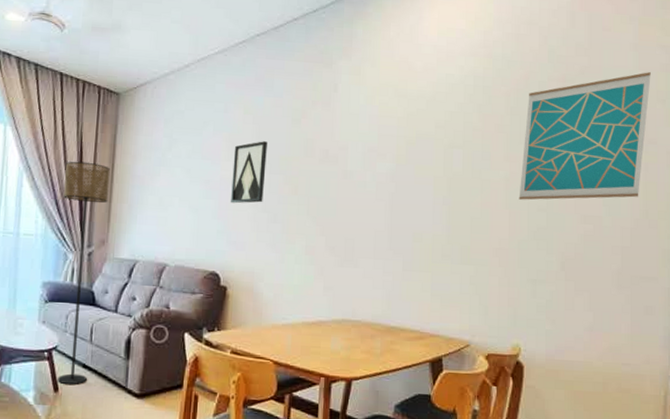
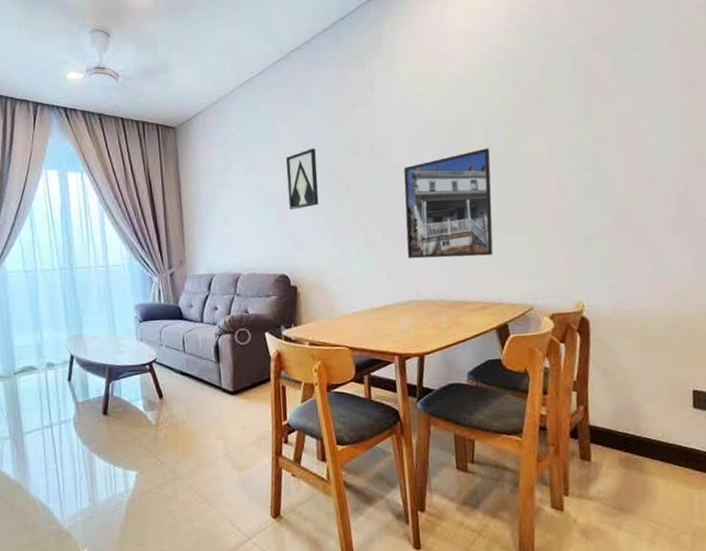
floor lamp: present [57,161,110,385] -> none [138,193,186,391]
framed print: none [348,170,447,283] -> present [404,148,494,259]
wall art: present [518,72,651,200] -> none [562,15,689,164]

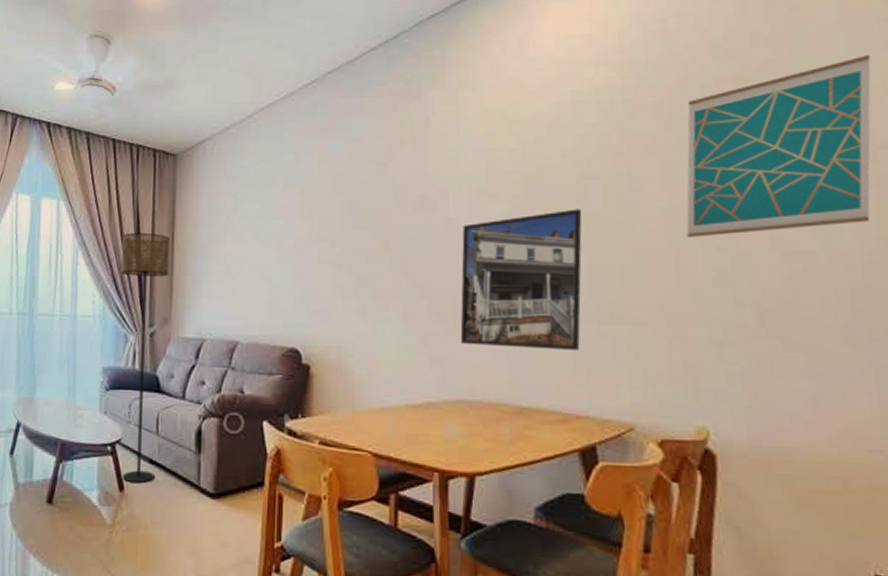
floor lamp: none [138,193,186,391] -> present [121,232,170,484]
wall art: present [286,148,319,210] -> none [307,192,349,267]
wall art: none [562,15,689,164] -> present [686,55,871,237]

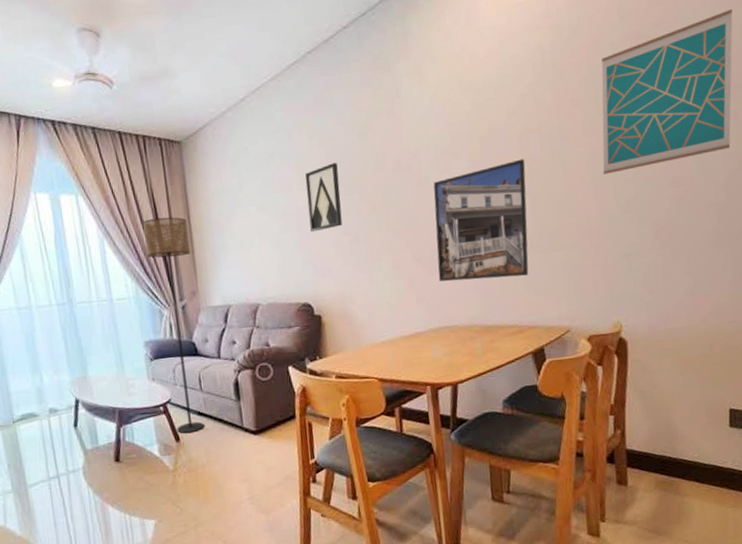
wall art: none [307,192,349,267] -> present [305,163,343,233]

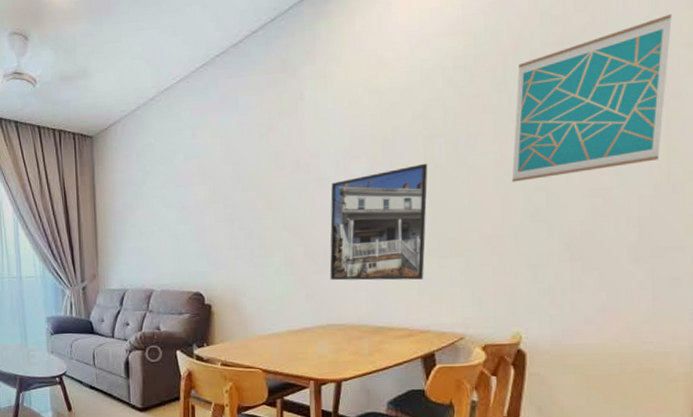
floor lamp: present [142,217,204,434] -> none [53,205,95,405]
wall art: present [305,163,343,233] -> none [205,161,238,226]

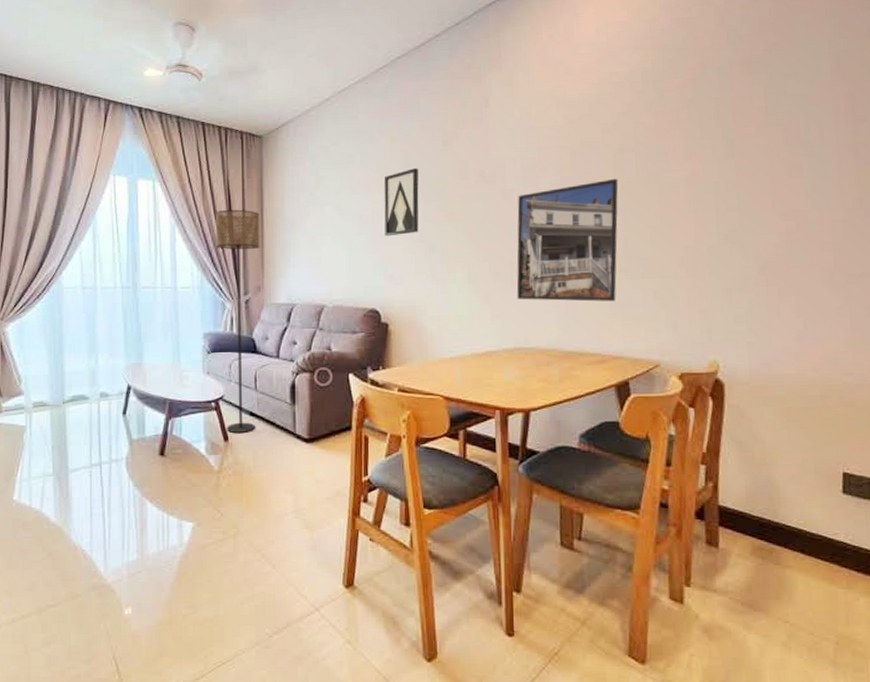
floor lamp: none [53,205,95,405] -> present [215,209,260,434]
wall art: none [205,161,238,226] -> present [384,168,419,237]
wall art: present [511,14,672,182] -> none [704,40,855,201]

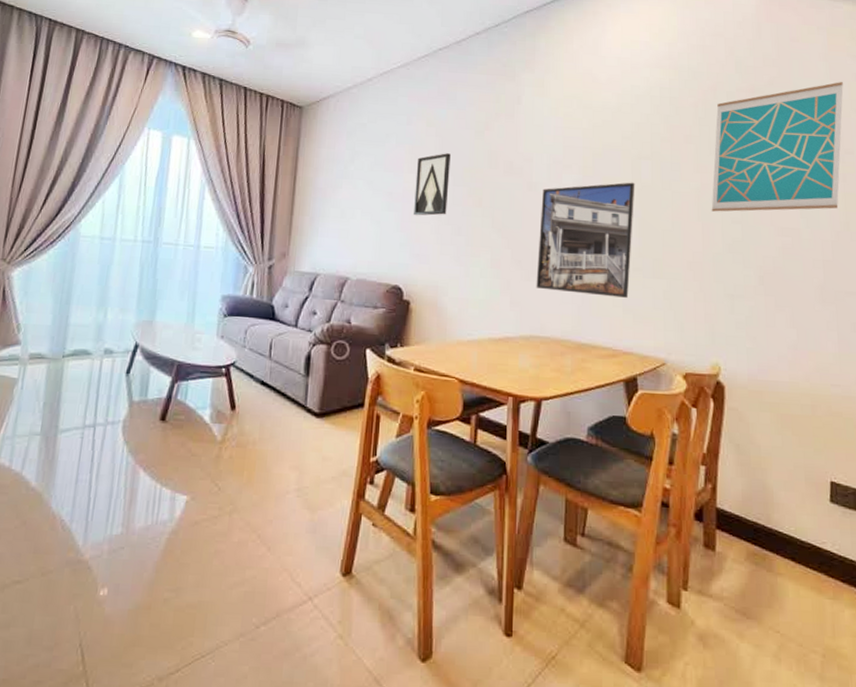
floor lamp: present [215,209,260,434] -> none [234,173,292,403]
wall art: none [704,40,855,201] -> present [711,82,843,212]

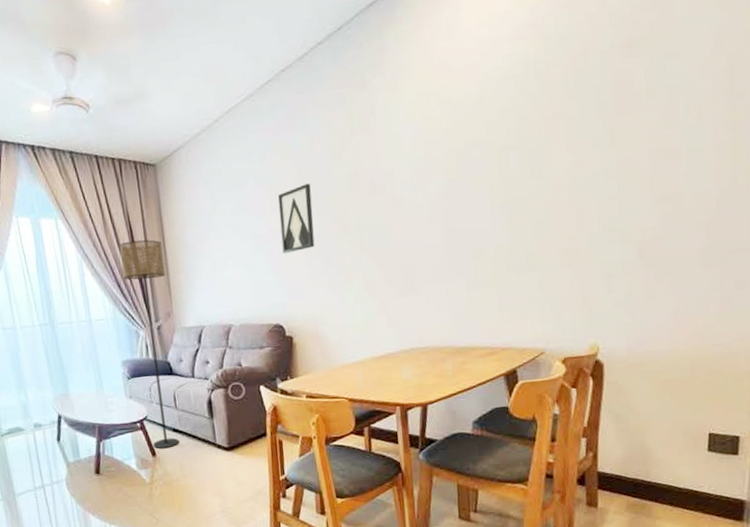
floor lamp: none [234,173,292,403] -> present [118,239,179,449]
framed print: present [536,182,635,298] -> none [407,176,504,303]
wall art: present [711,82,843,212] -> none [585,11,736,192]

